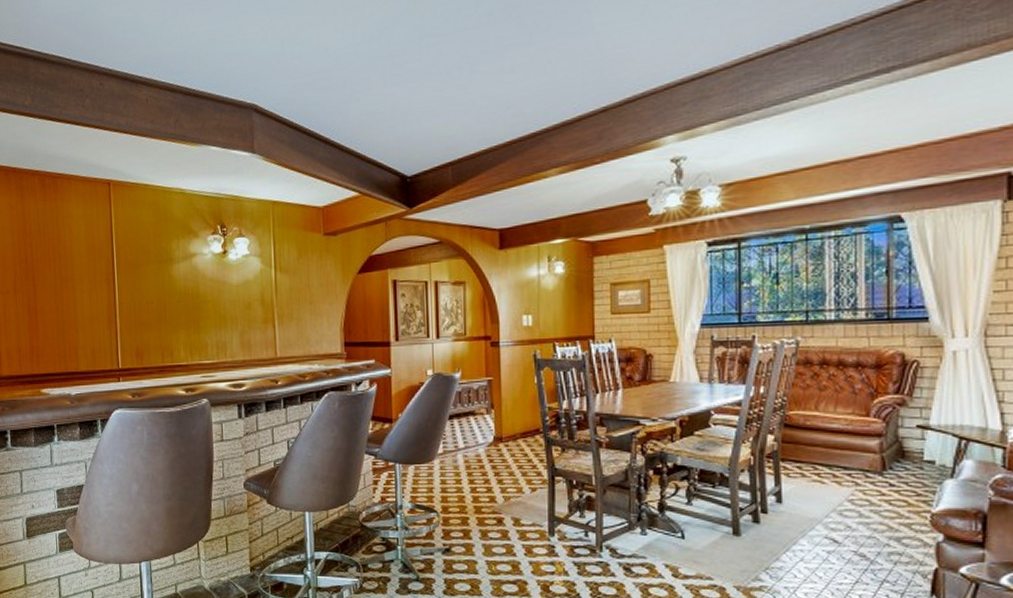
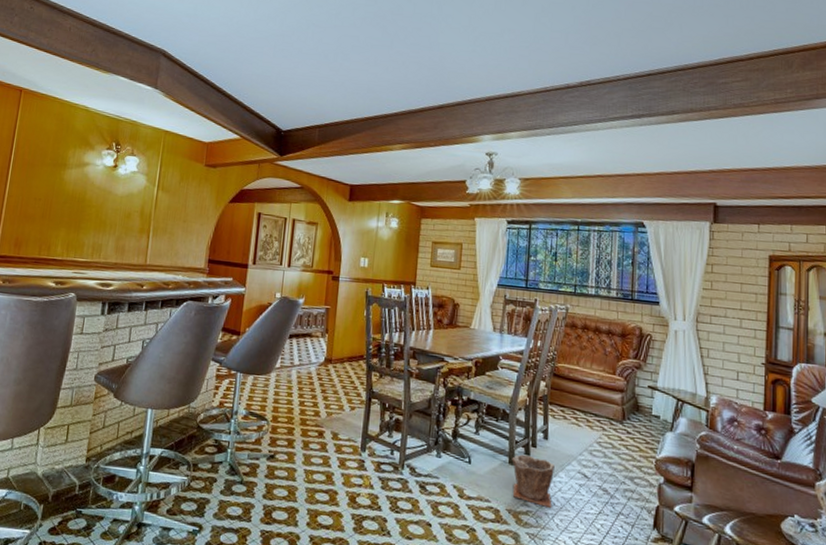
plant pot: none [736,523,793,580] -> present [512,454,555,508]

